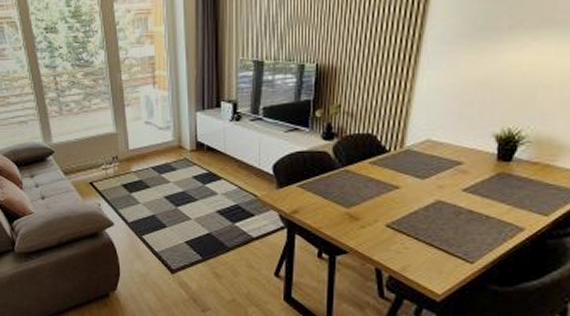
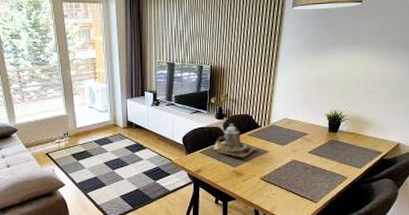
teapot: none [317,146,385,195] -> present [213,123,259,158]

